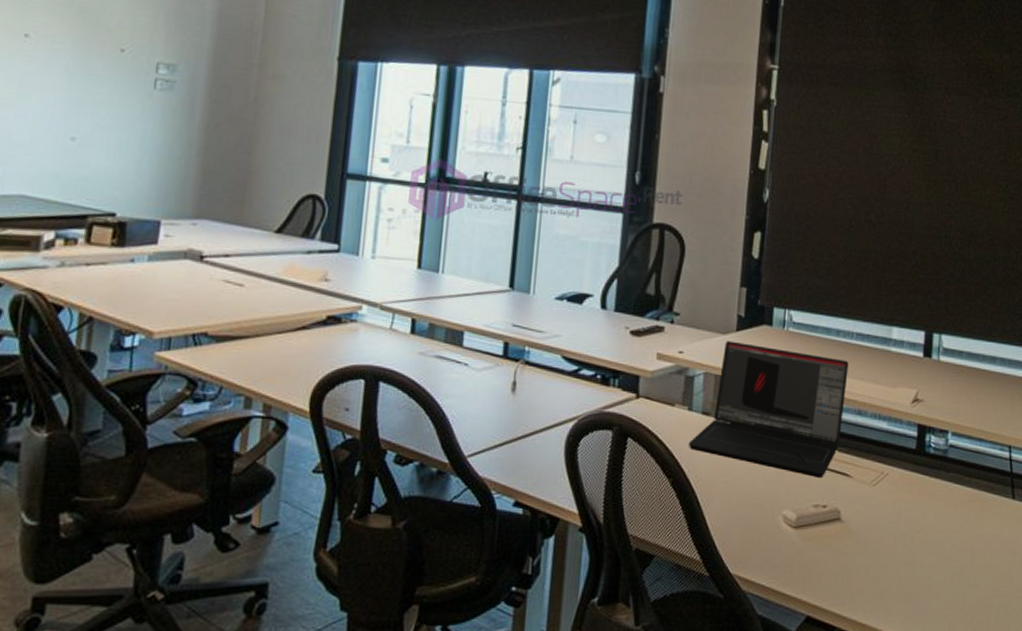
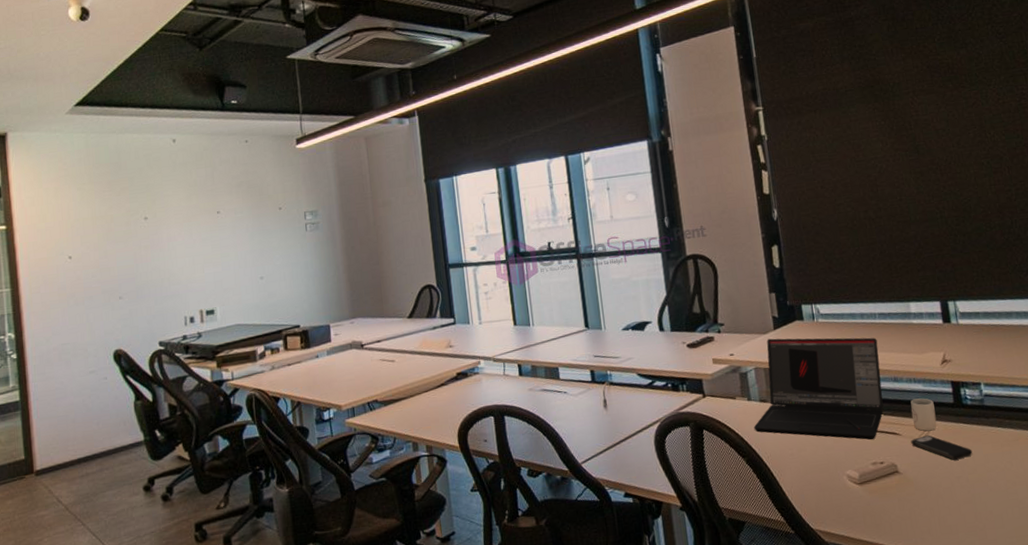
phone: none [861,481,924,514] -> present [911,435,973,460]
mug: none [867,438,895,477] -> present [910,398,937,431]

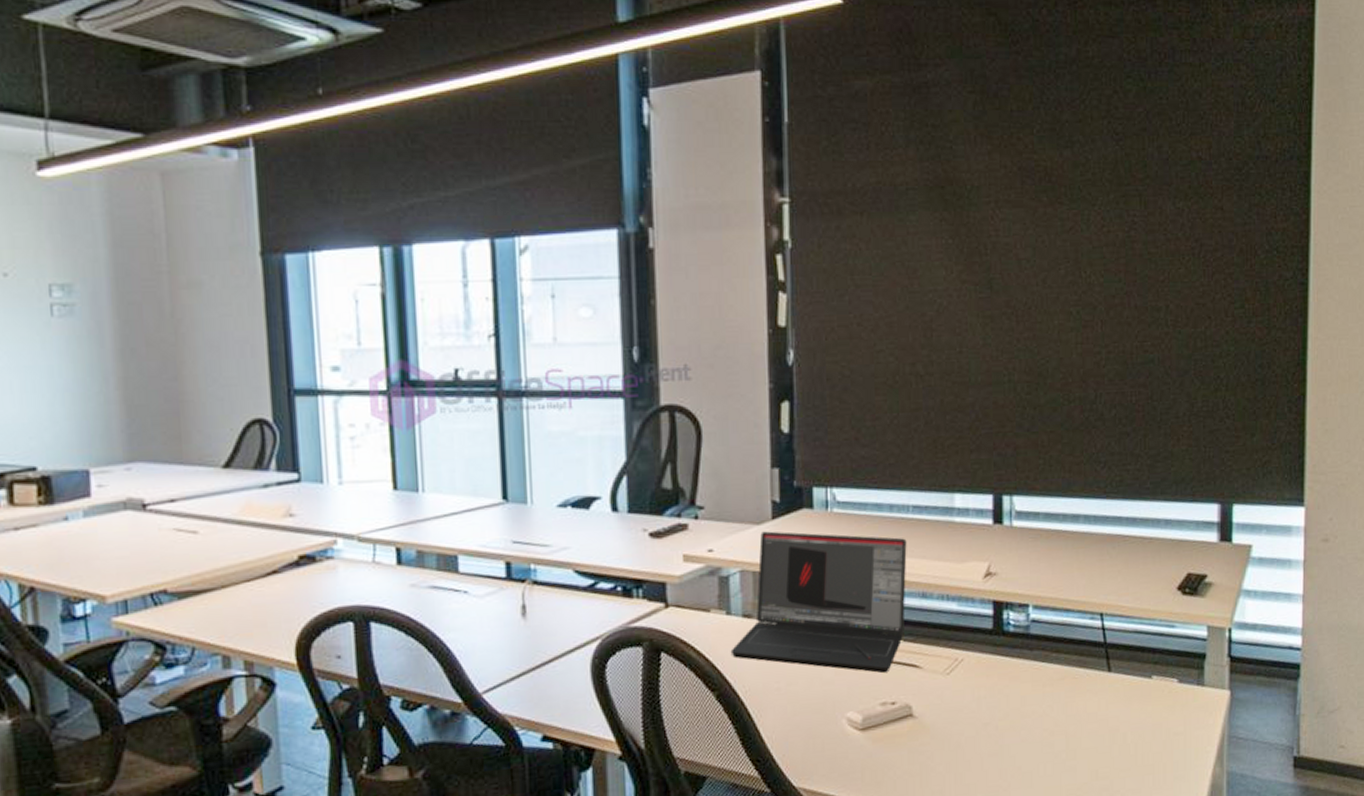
mug: present [910,398,937,431] -> none [938,621,969,664]
phone: present [911,435,973,460] -> none [933,669,1008,702]

